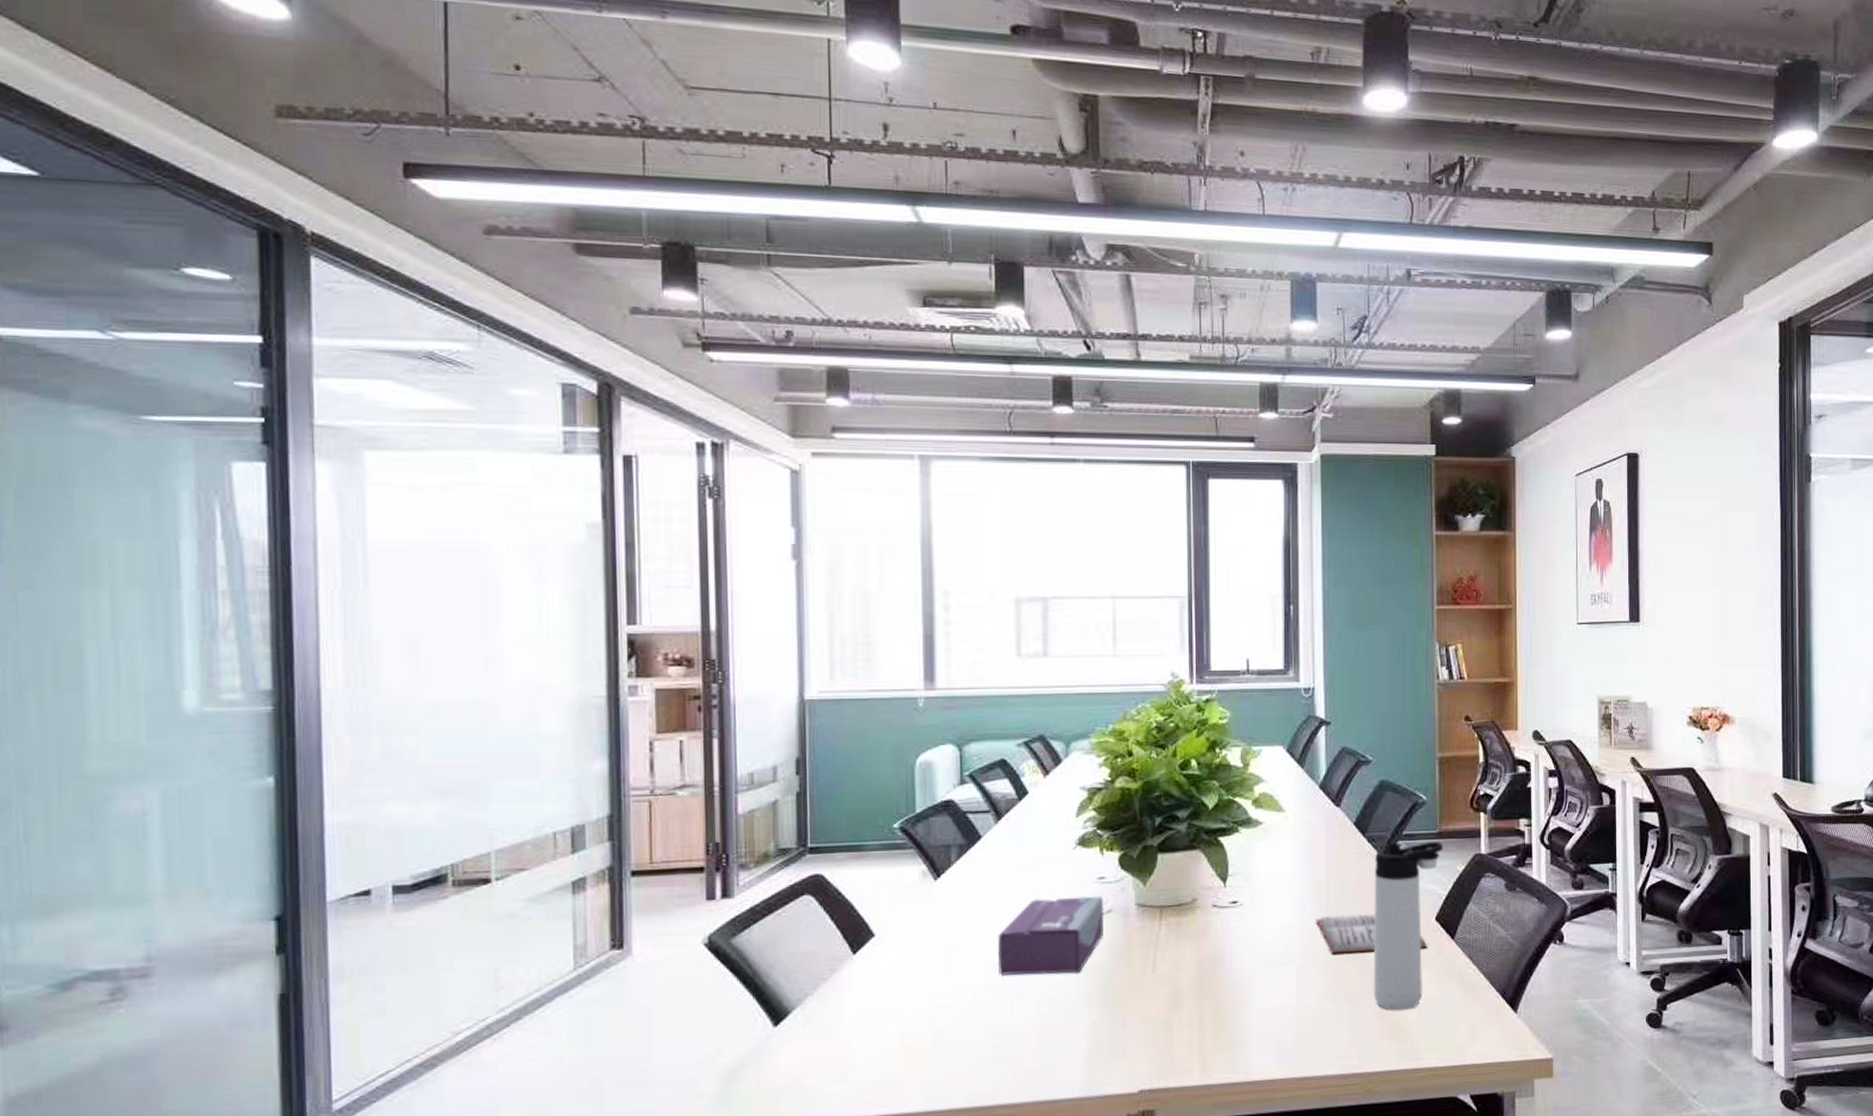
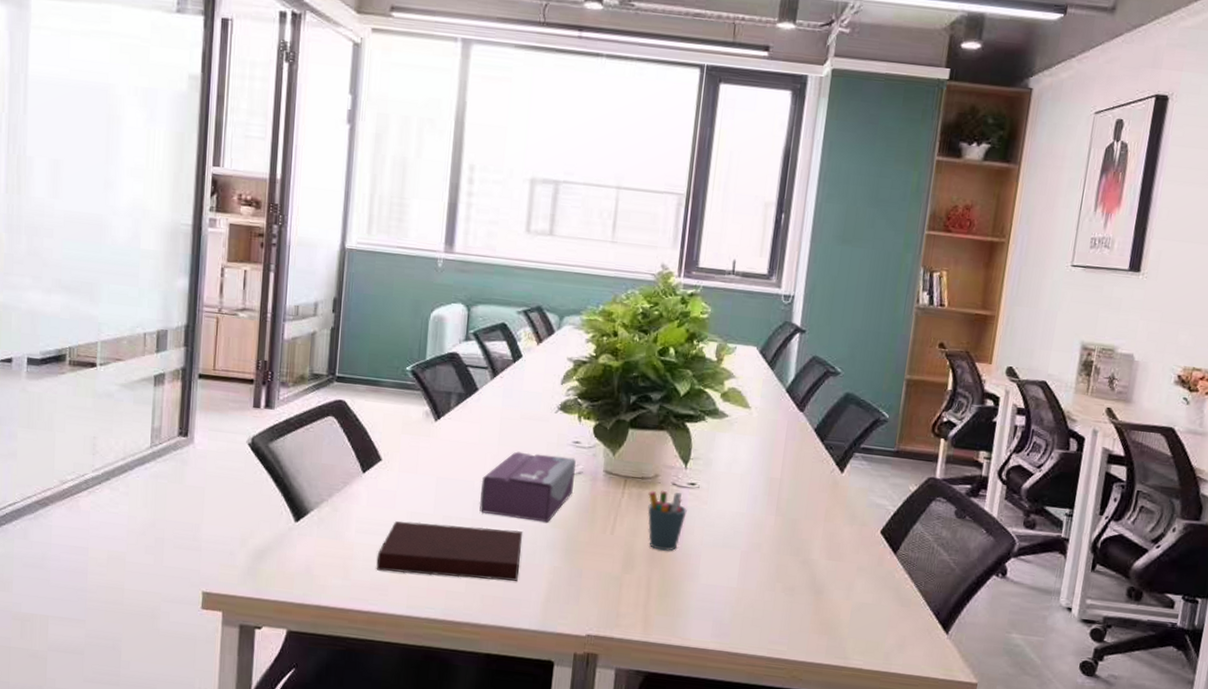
notebook: none [881,988,1053,1065] -> present [376,521,523,581]
pen holder: none [1188,913,1232,981] -> present [647,490,687,551]
diary: present [1316,914,1427,954] -> none [765,511,869,558]
thermos bottle: present [1373,840,1444,1011] -> none [810,454,899,611]

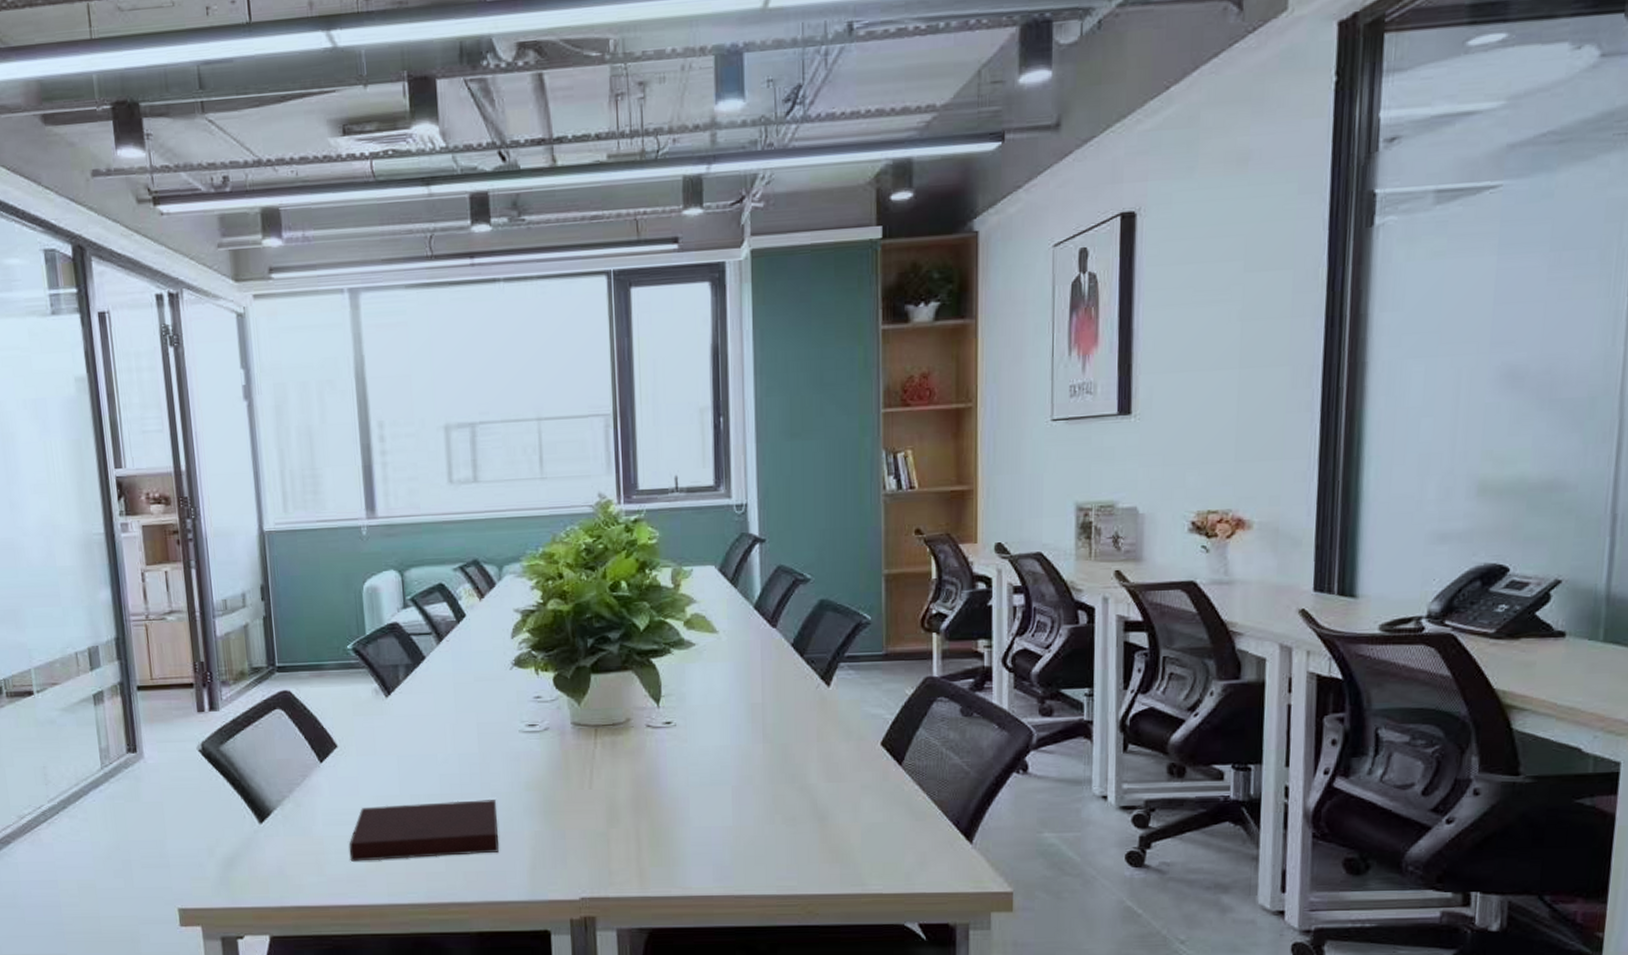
tissue box: present [479,451,576,523] -> none [444,714,542,787]
pen holder: present [647,490,687,551] -> none [622,733,667,798]

